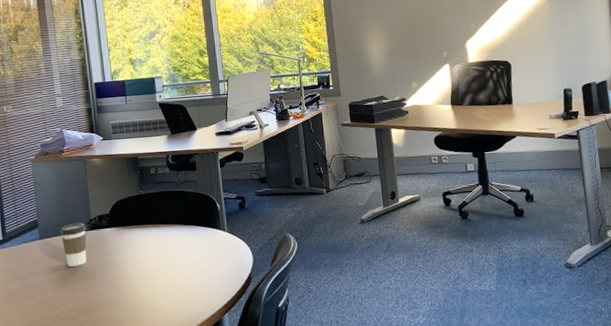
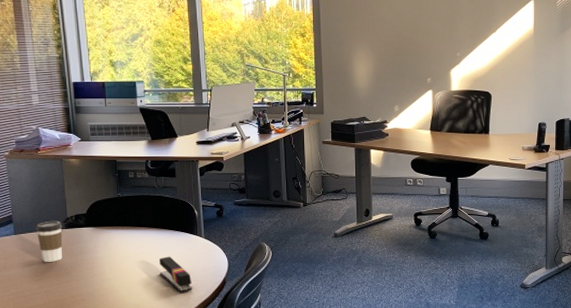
stapler: none [183,253,218,292] -> present [159,256,193,292]

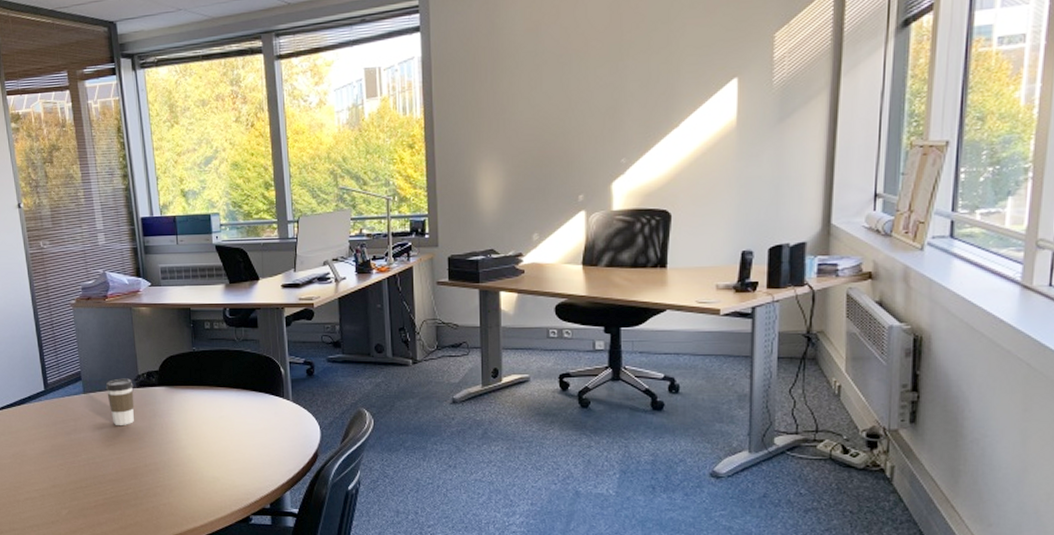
stapler: present [159,256,193,292] -> none [241,422,280,465]

